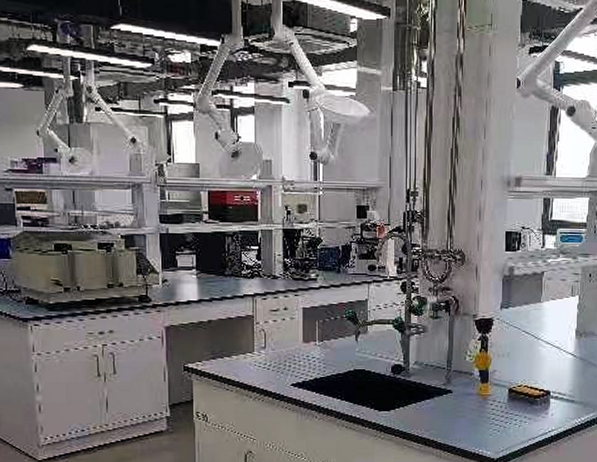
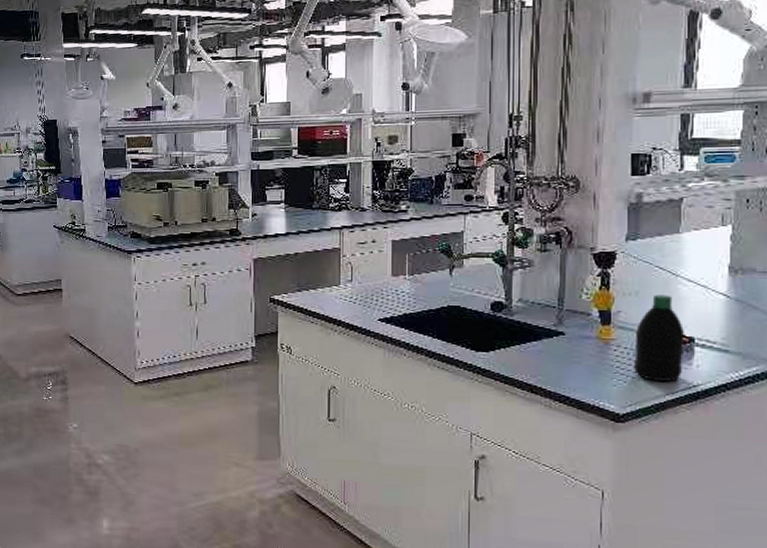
plastic bottle: none [506,355,544,429] -> present [634,294,685,382]

